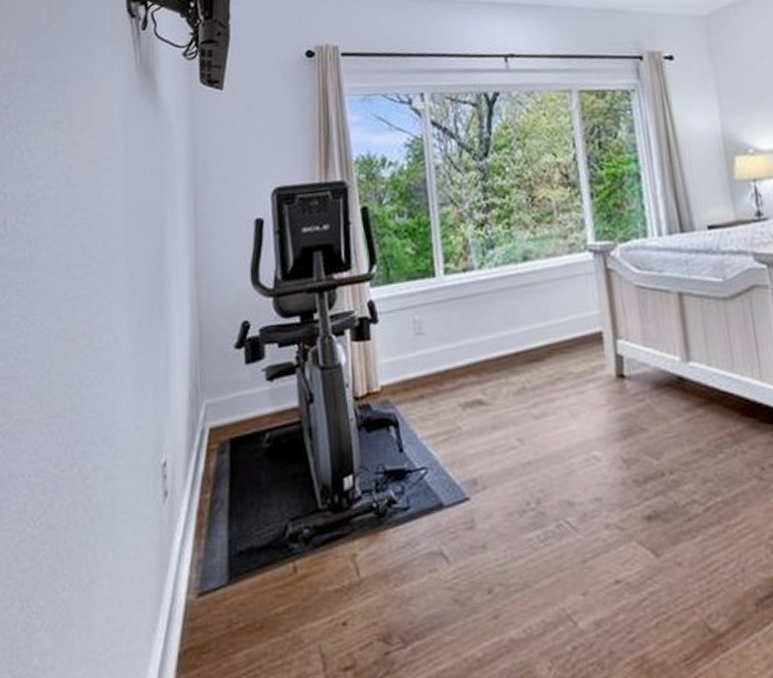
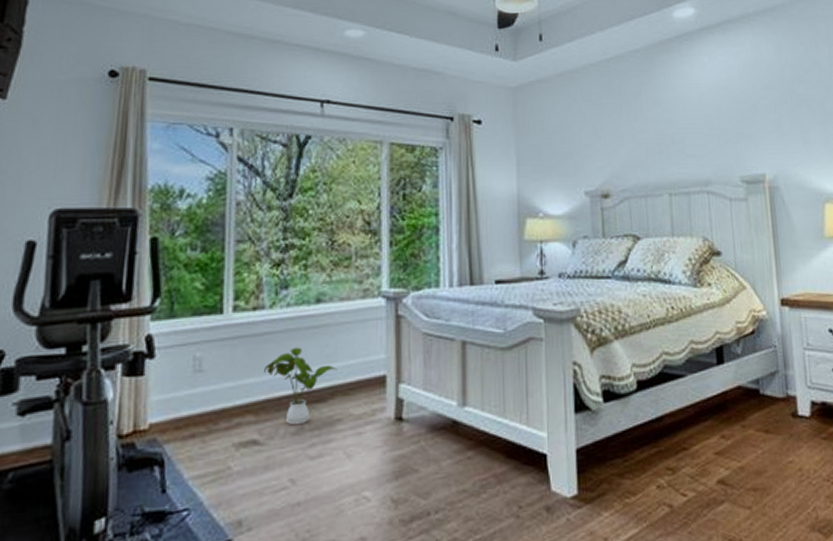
house plant: none [480,306,552,385] -> present [264,347,338,426]

